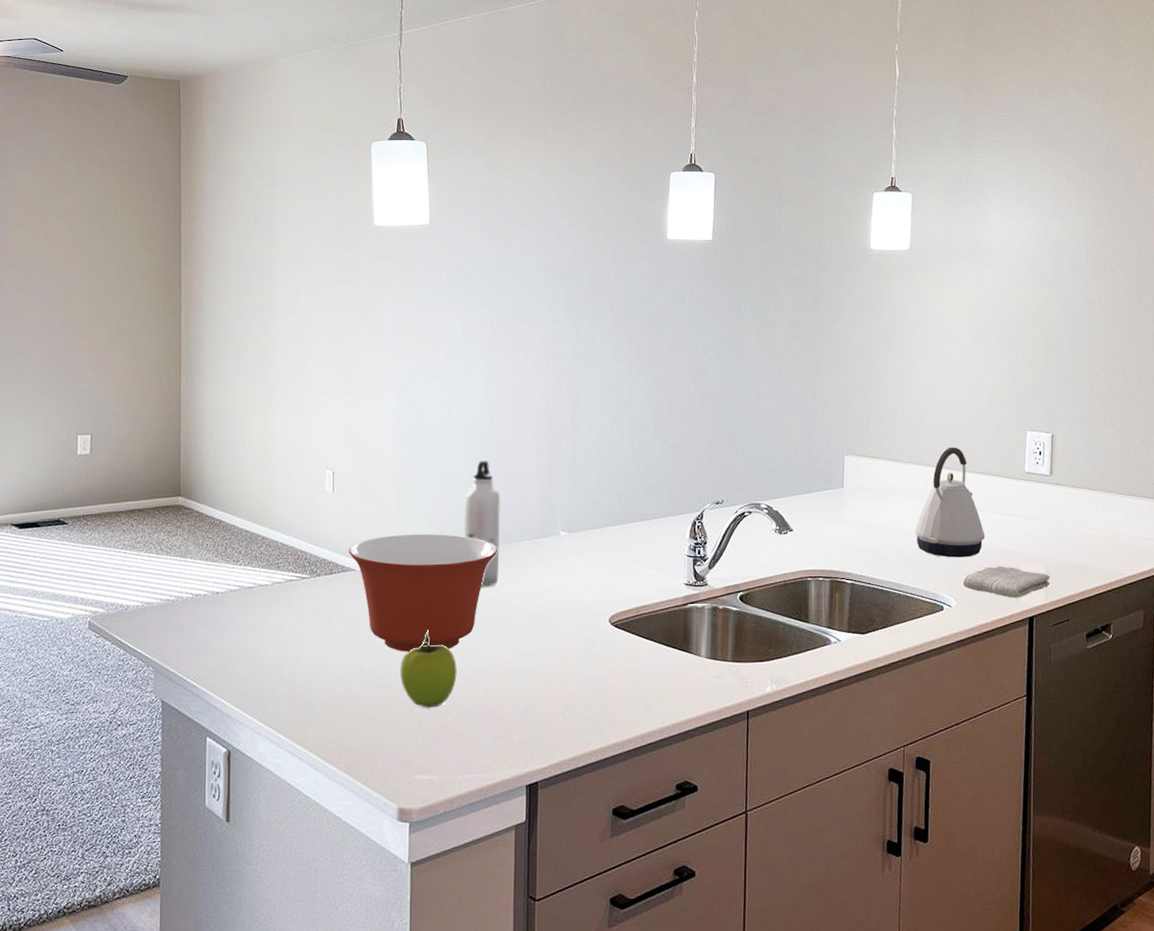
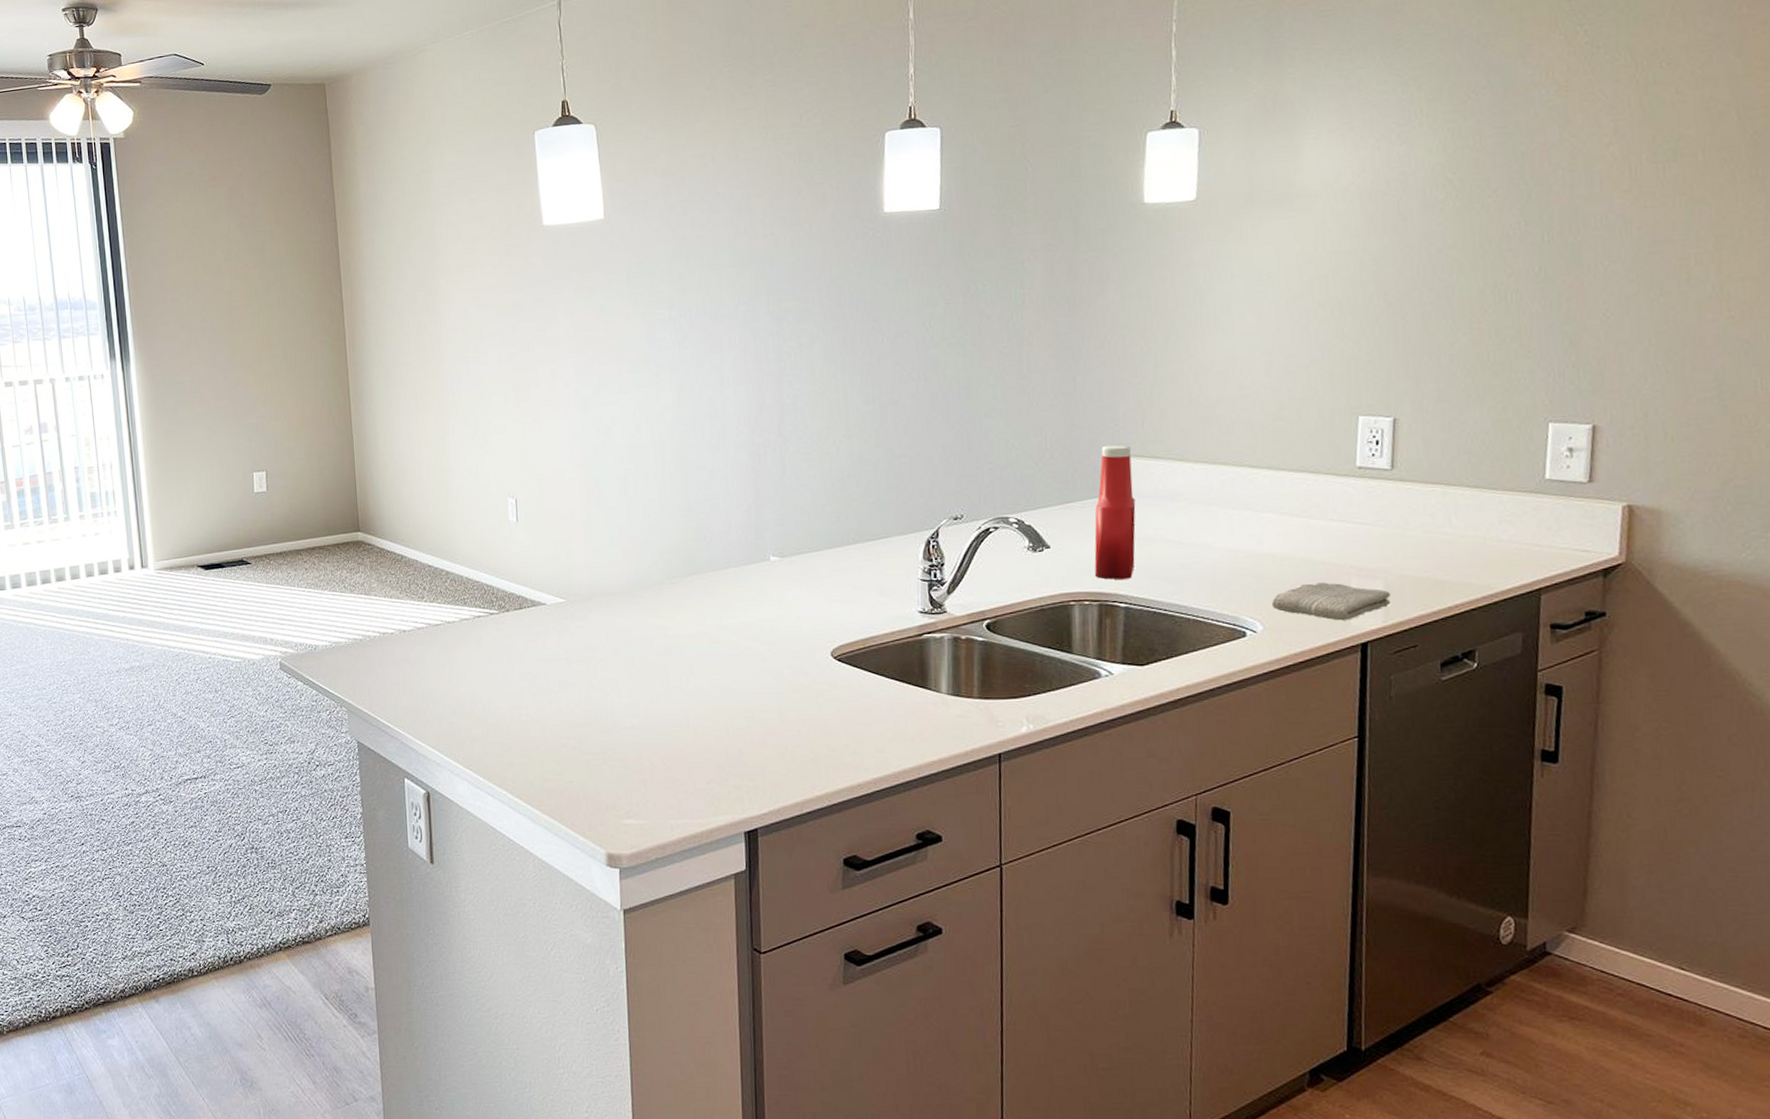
mixing bowl: present [349,533,497,652] -> none [538,563,700,690]
fruit: present [400,630,457,708] -> none [600,667,662,749]
water bottle: present [464,460,501,587] -> none [660,480,703,620]
ketchup bottle: none [827,446,861,560] -> present [1094,445,1136,580]
kettle: present [914,447,986,558] -> none [1206,440,1302,574]

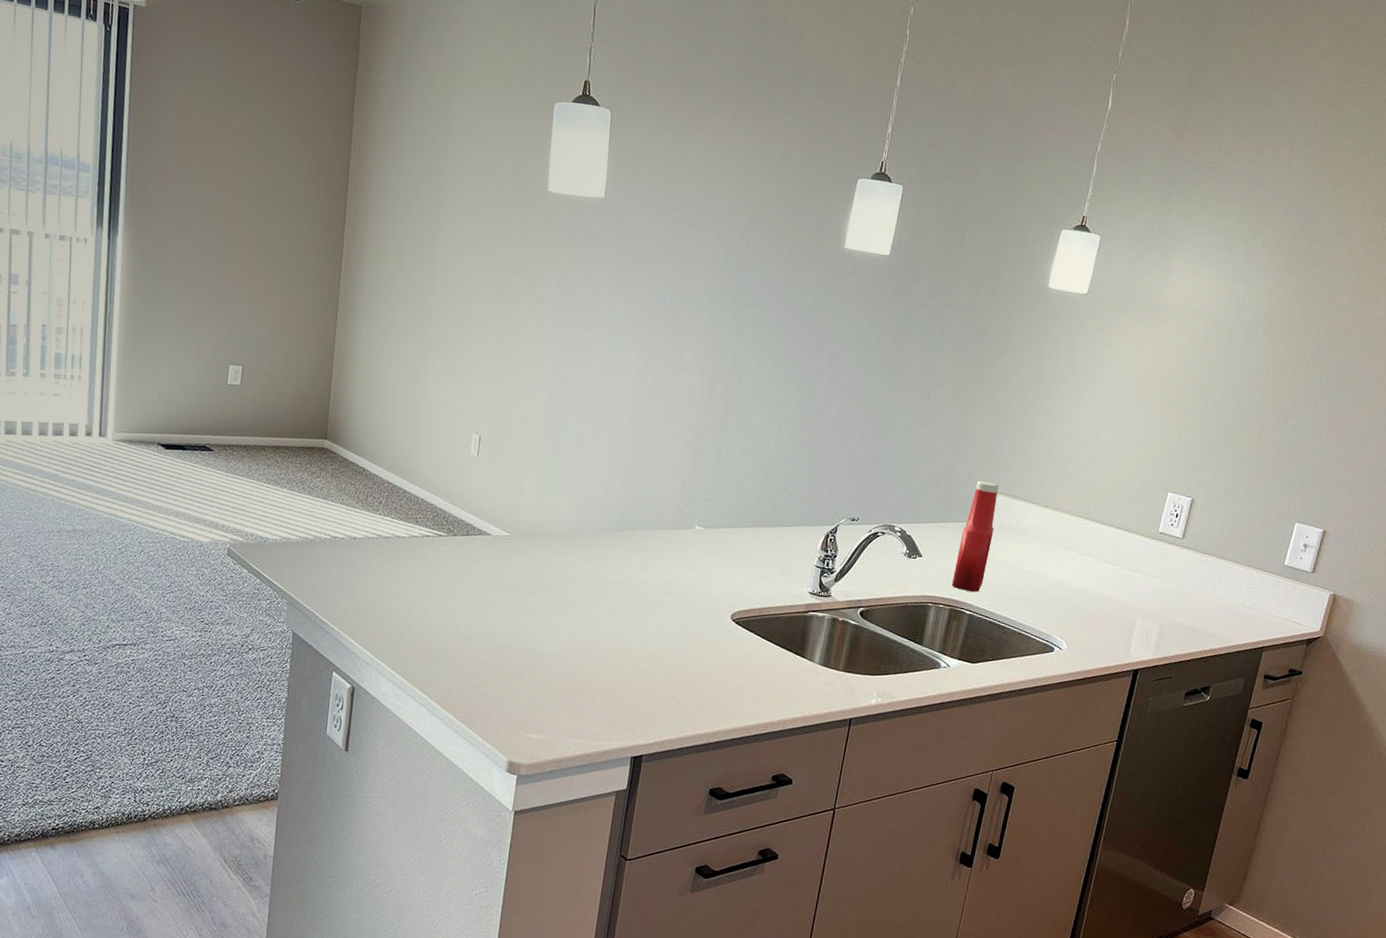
washcloth: present [1272,582,1391,621] -> none [1077,616,1162,650]

